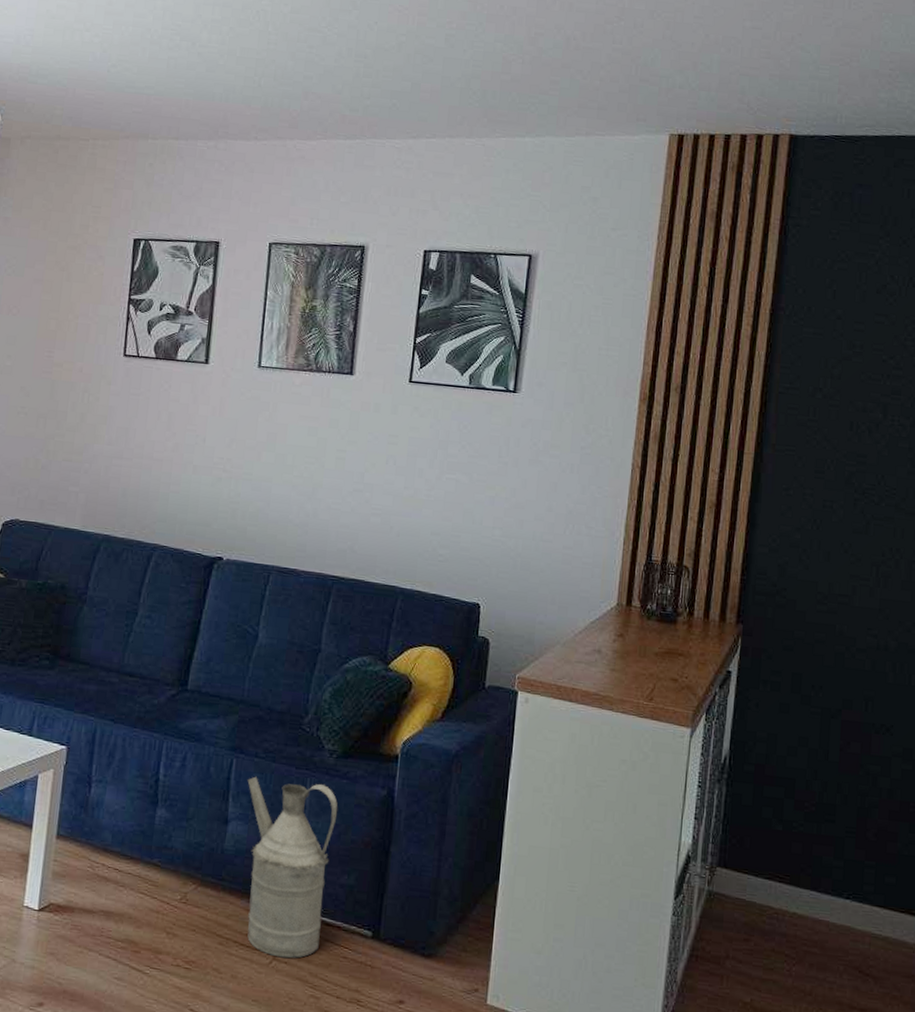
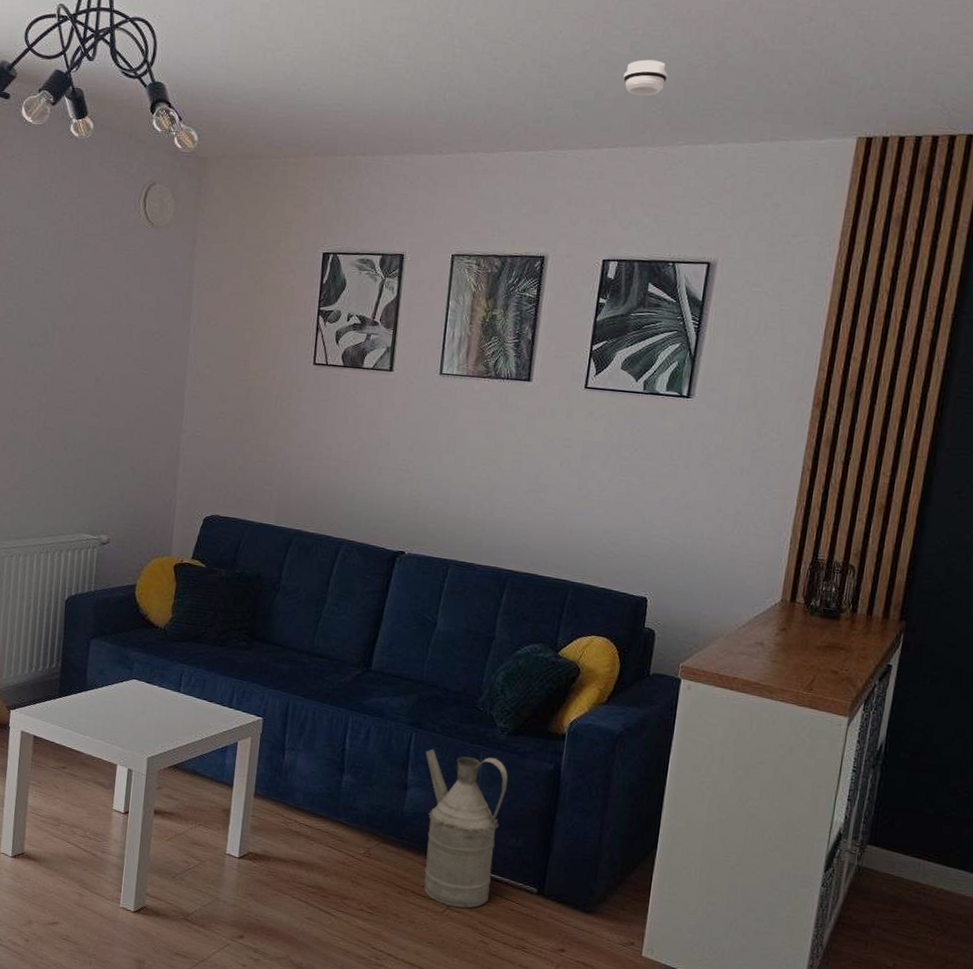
smoke detector: none [439,52,483,88] -> present [623,59,668,96]

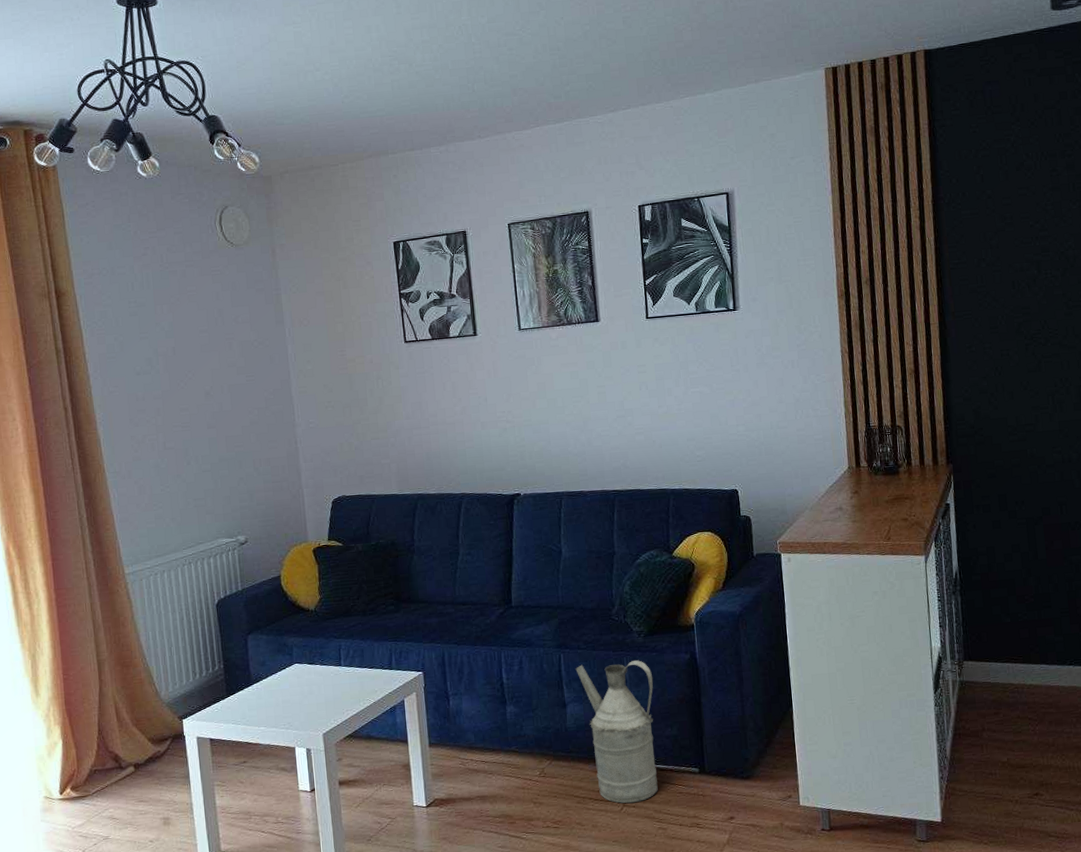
smoke detector: present [623,59,668,96] -> none [623,30,660,62]

